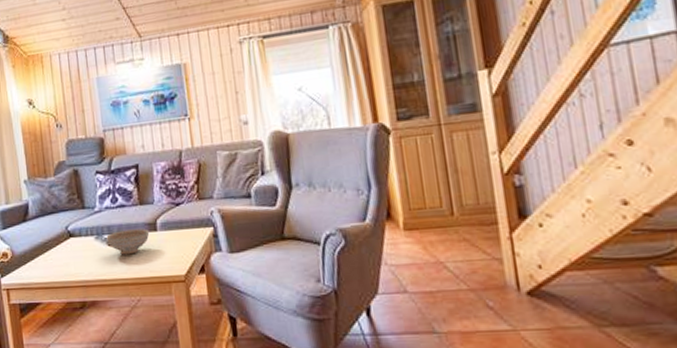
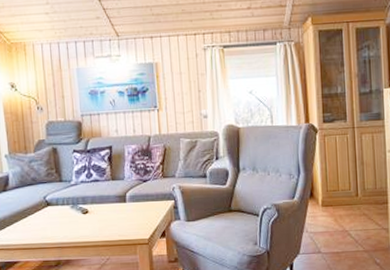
decorative bowl: present [106,228,150,255] -> none [81,200,120,222]

